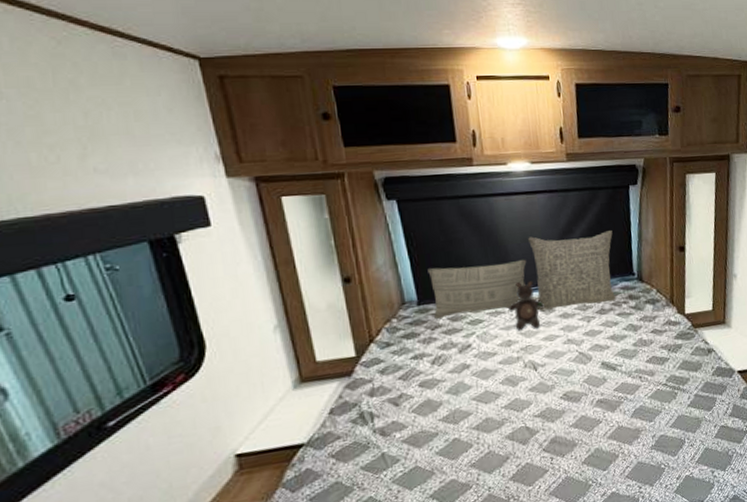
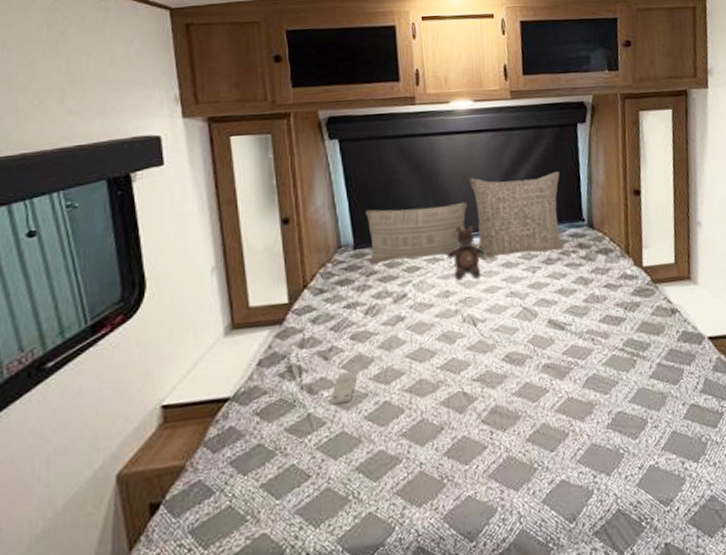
mobile phone: none [402,413,428,445] -> present [330,370,358,405]

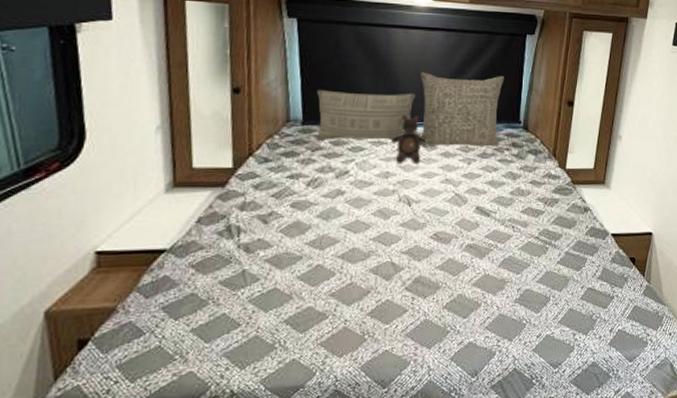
mobile phone: present [330,370,358,405] -> none [265,235,294,264]

